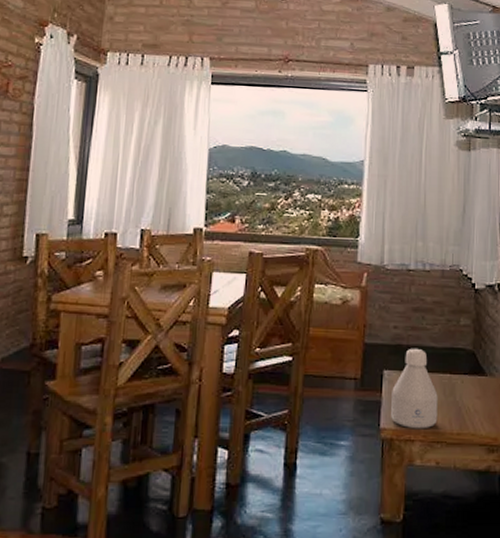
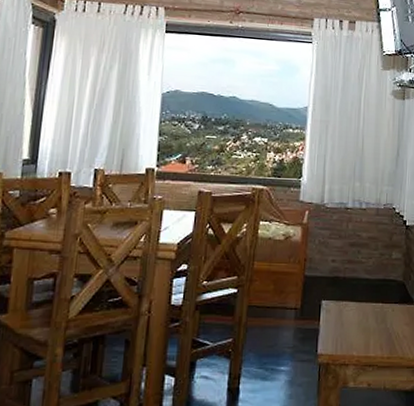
bottle: present [391,348,438,429] -> none [328,280,371,354]

